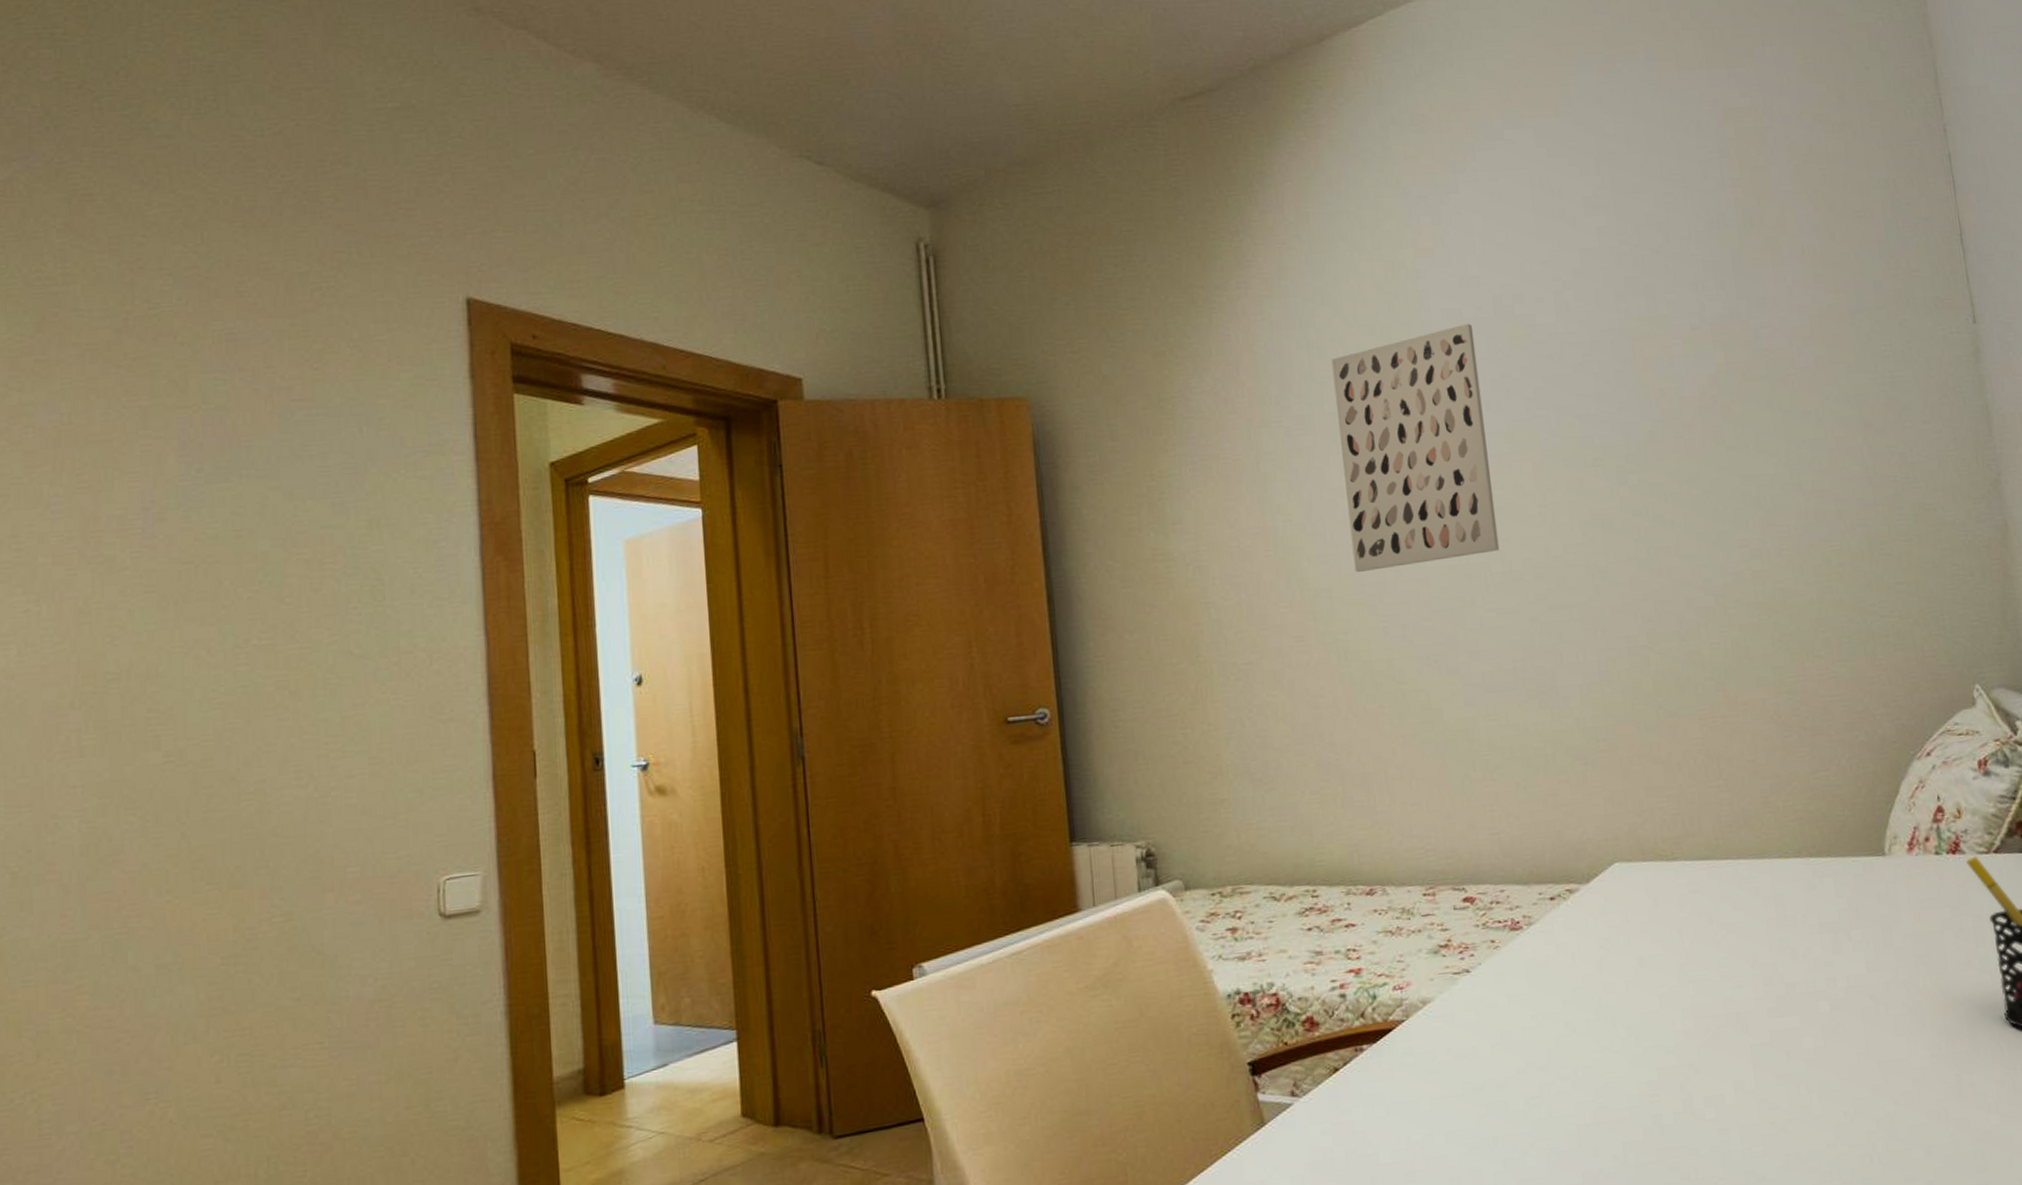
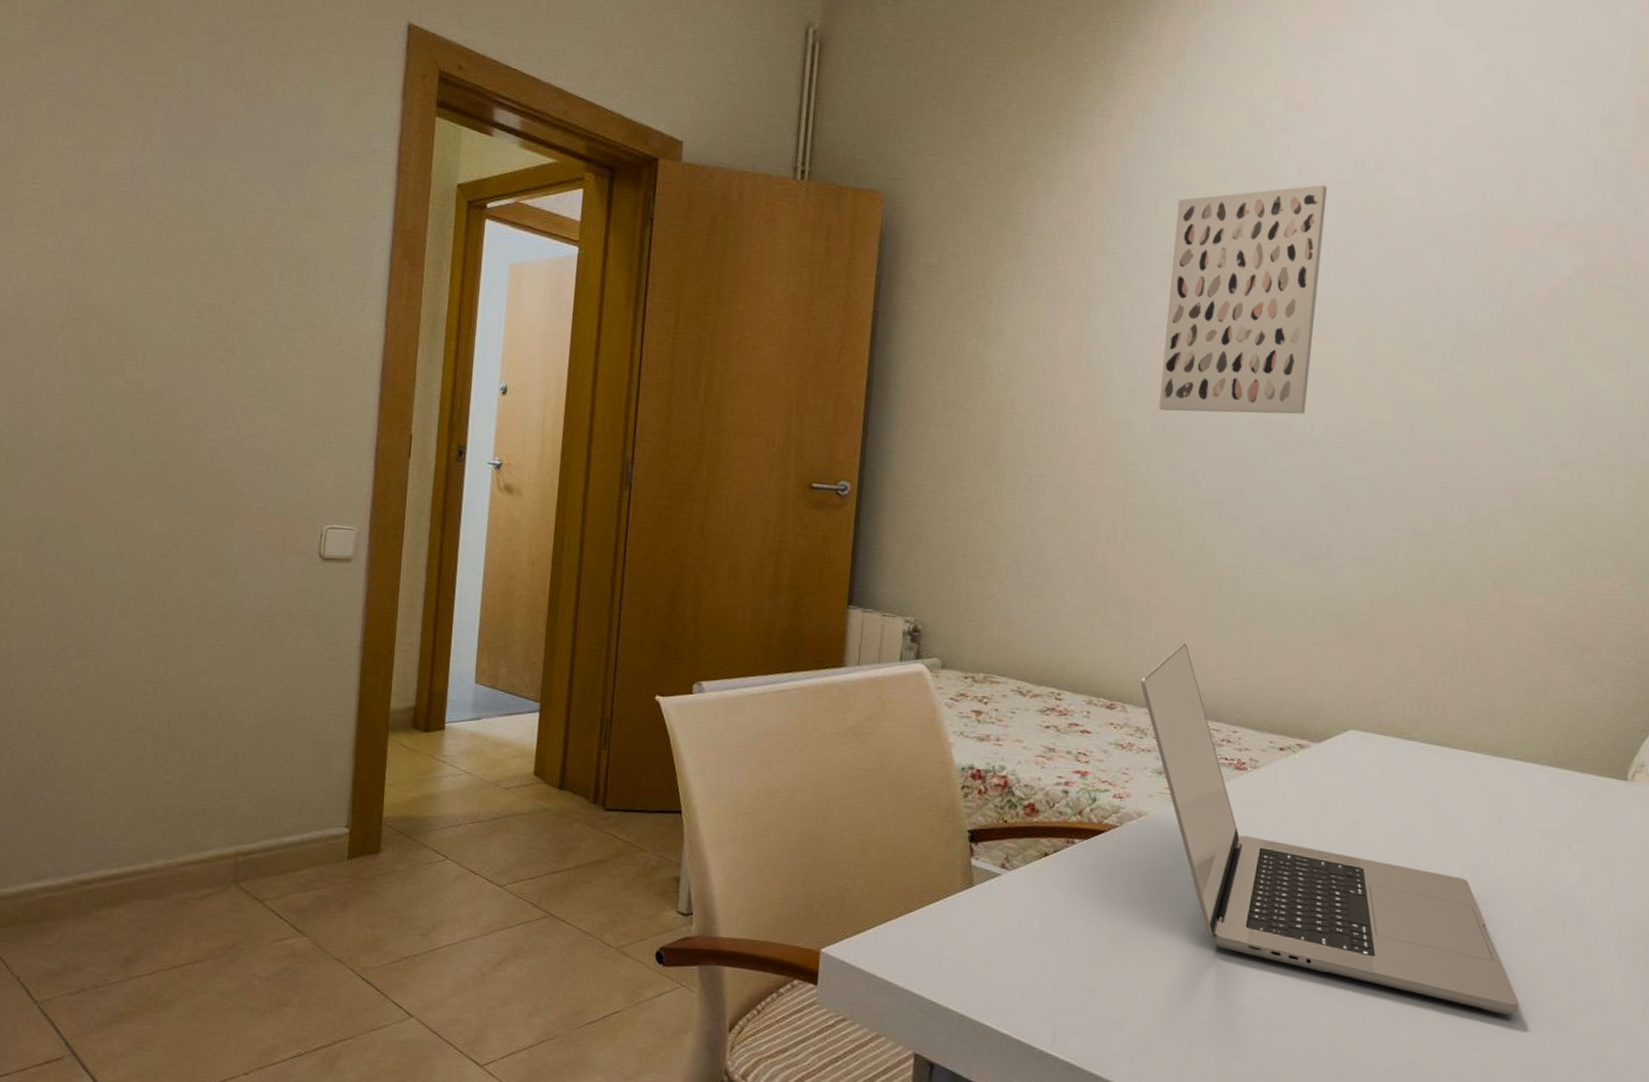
laptop: none [1395,807,1842,1129] -> present [1140,642,1519,1015]

